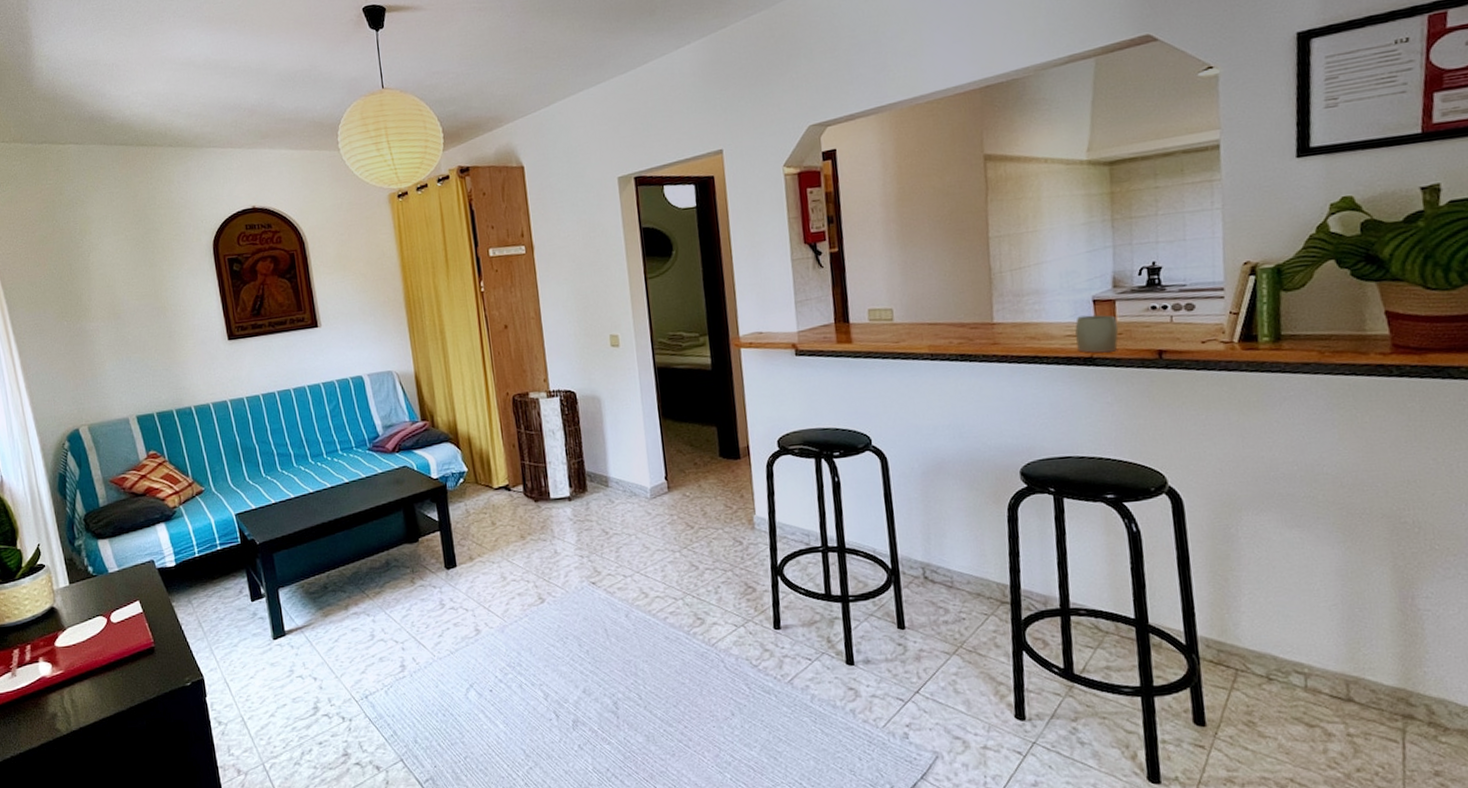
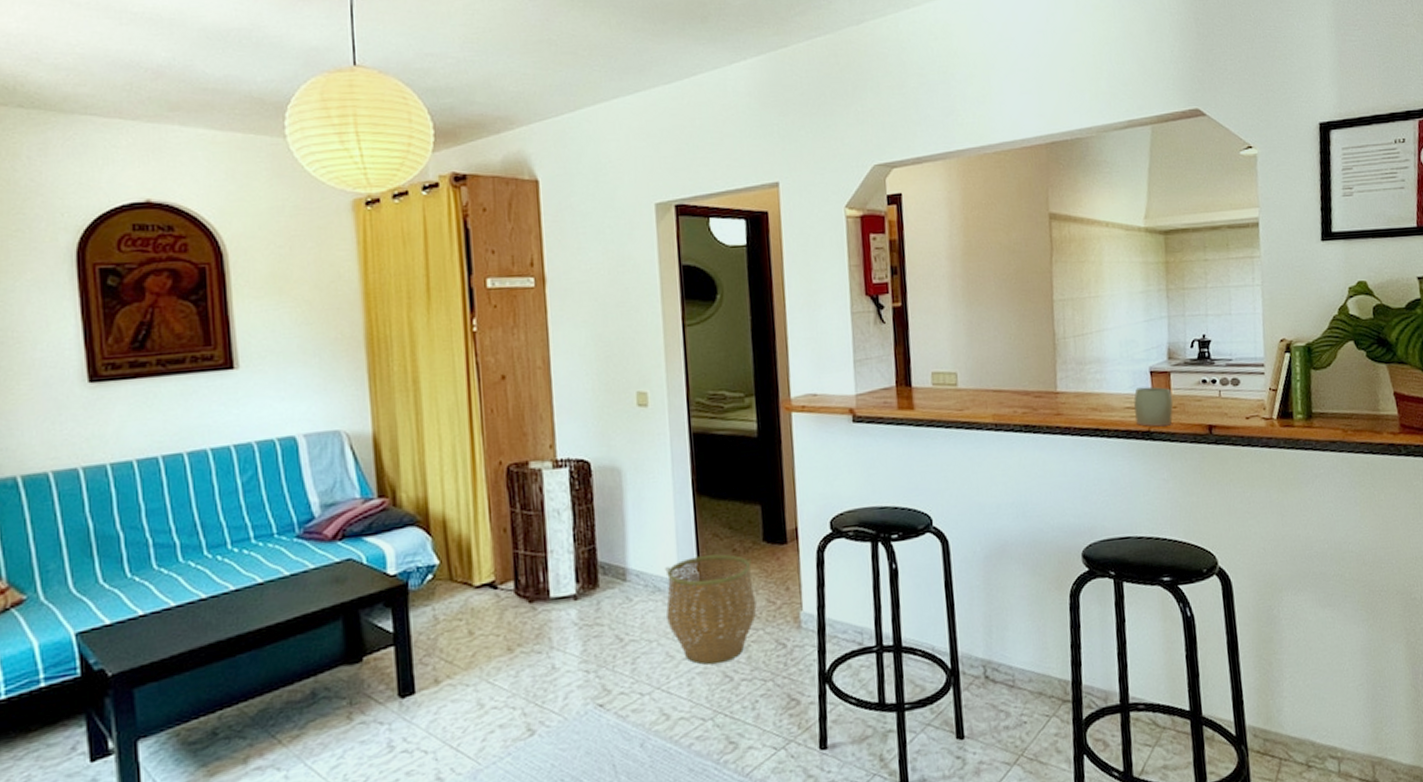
basket: none [639,467,716,555] -> present [665,554,757,665]

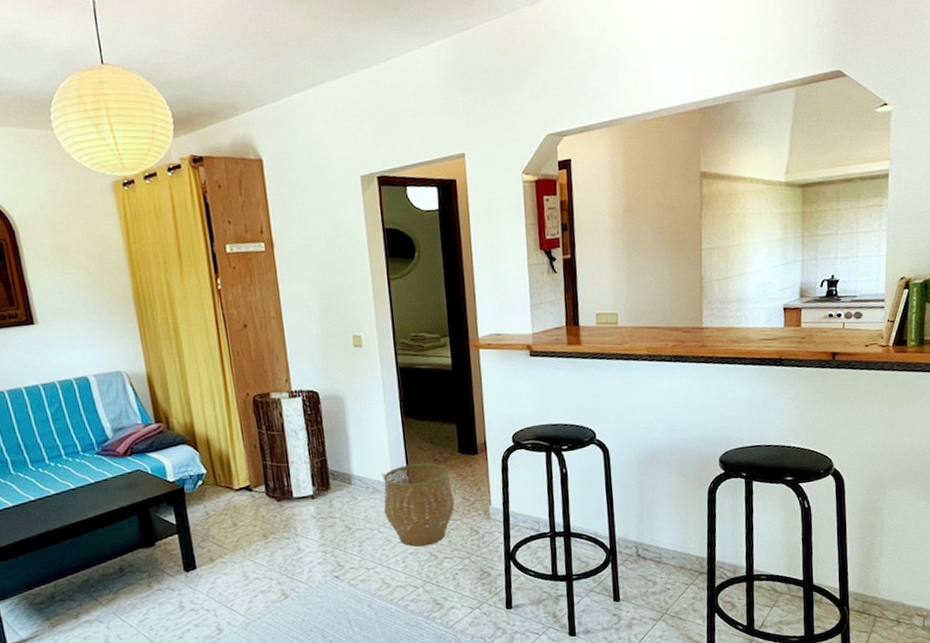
mug: present [1133,386,1173,427] -> none [768,321,803,355]

